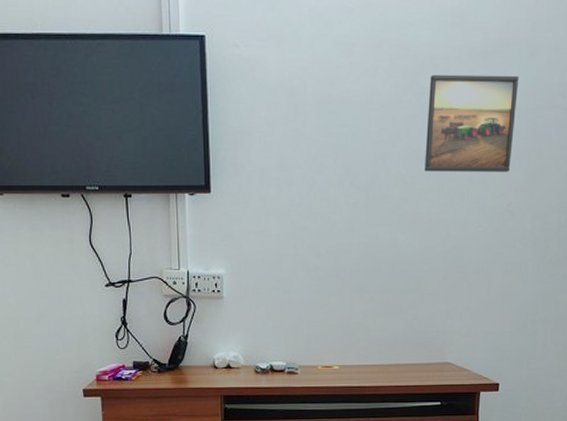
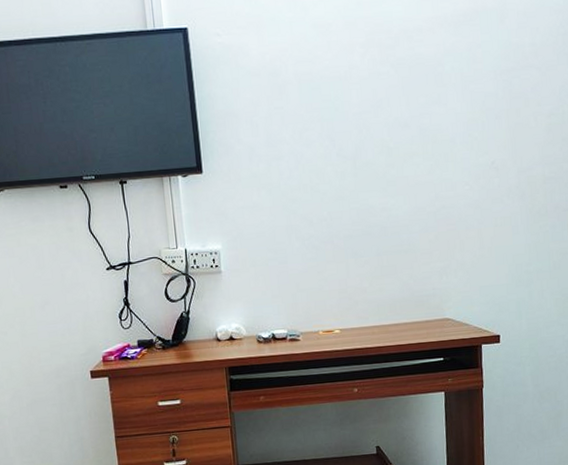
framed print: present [425,74,519,172] -> none [405,40,492,137]

